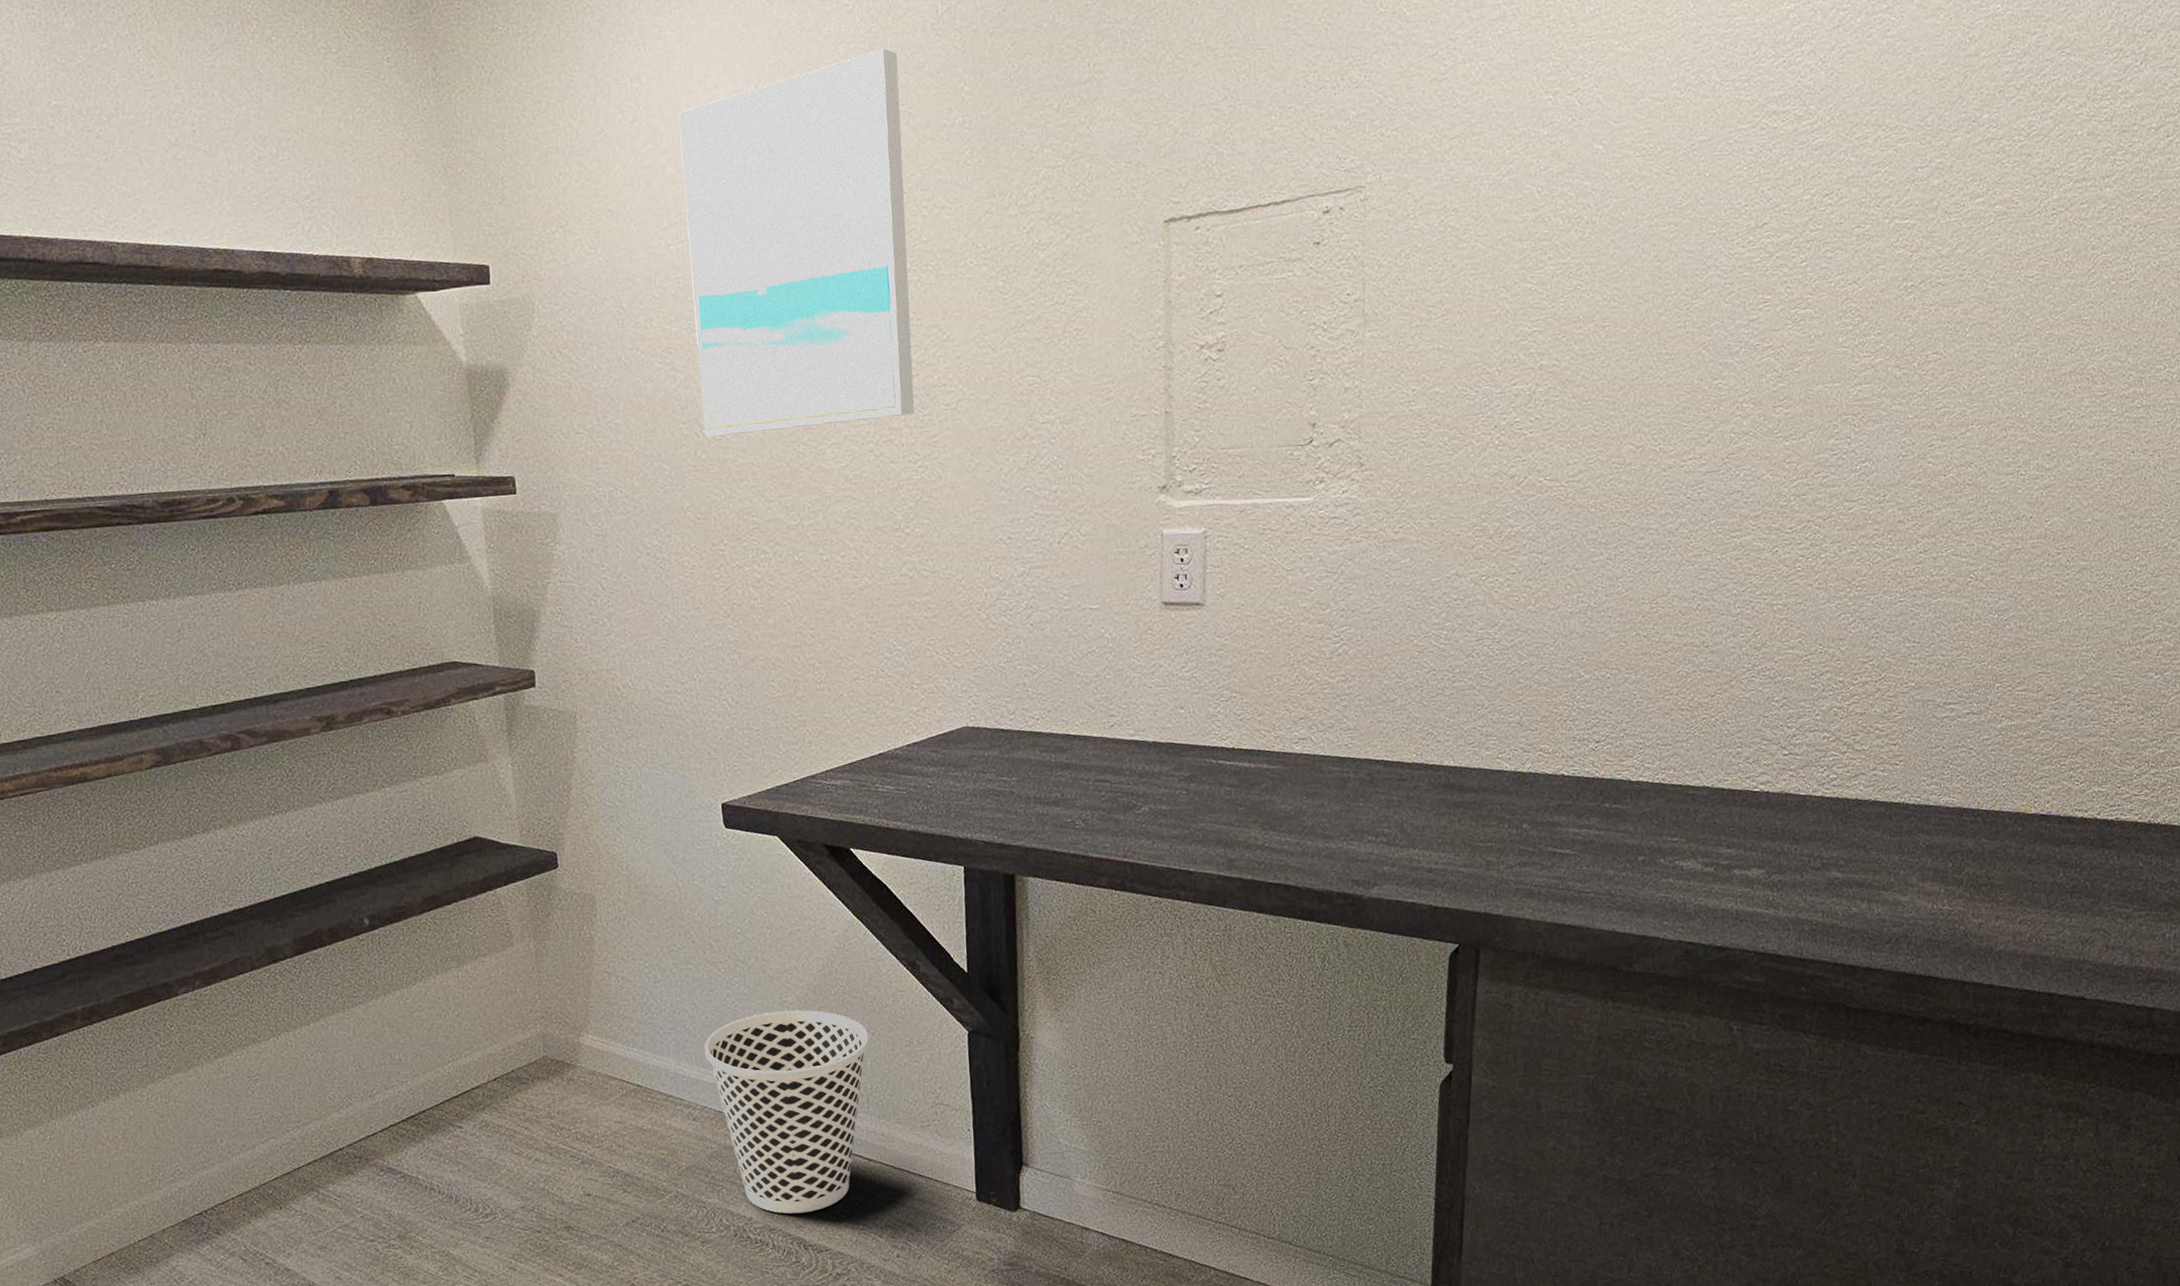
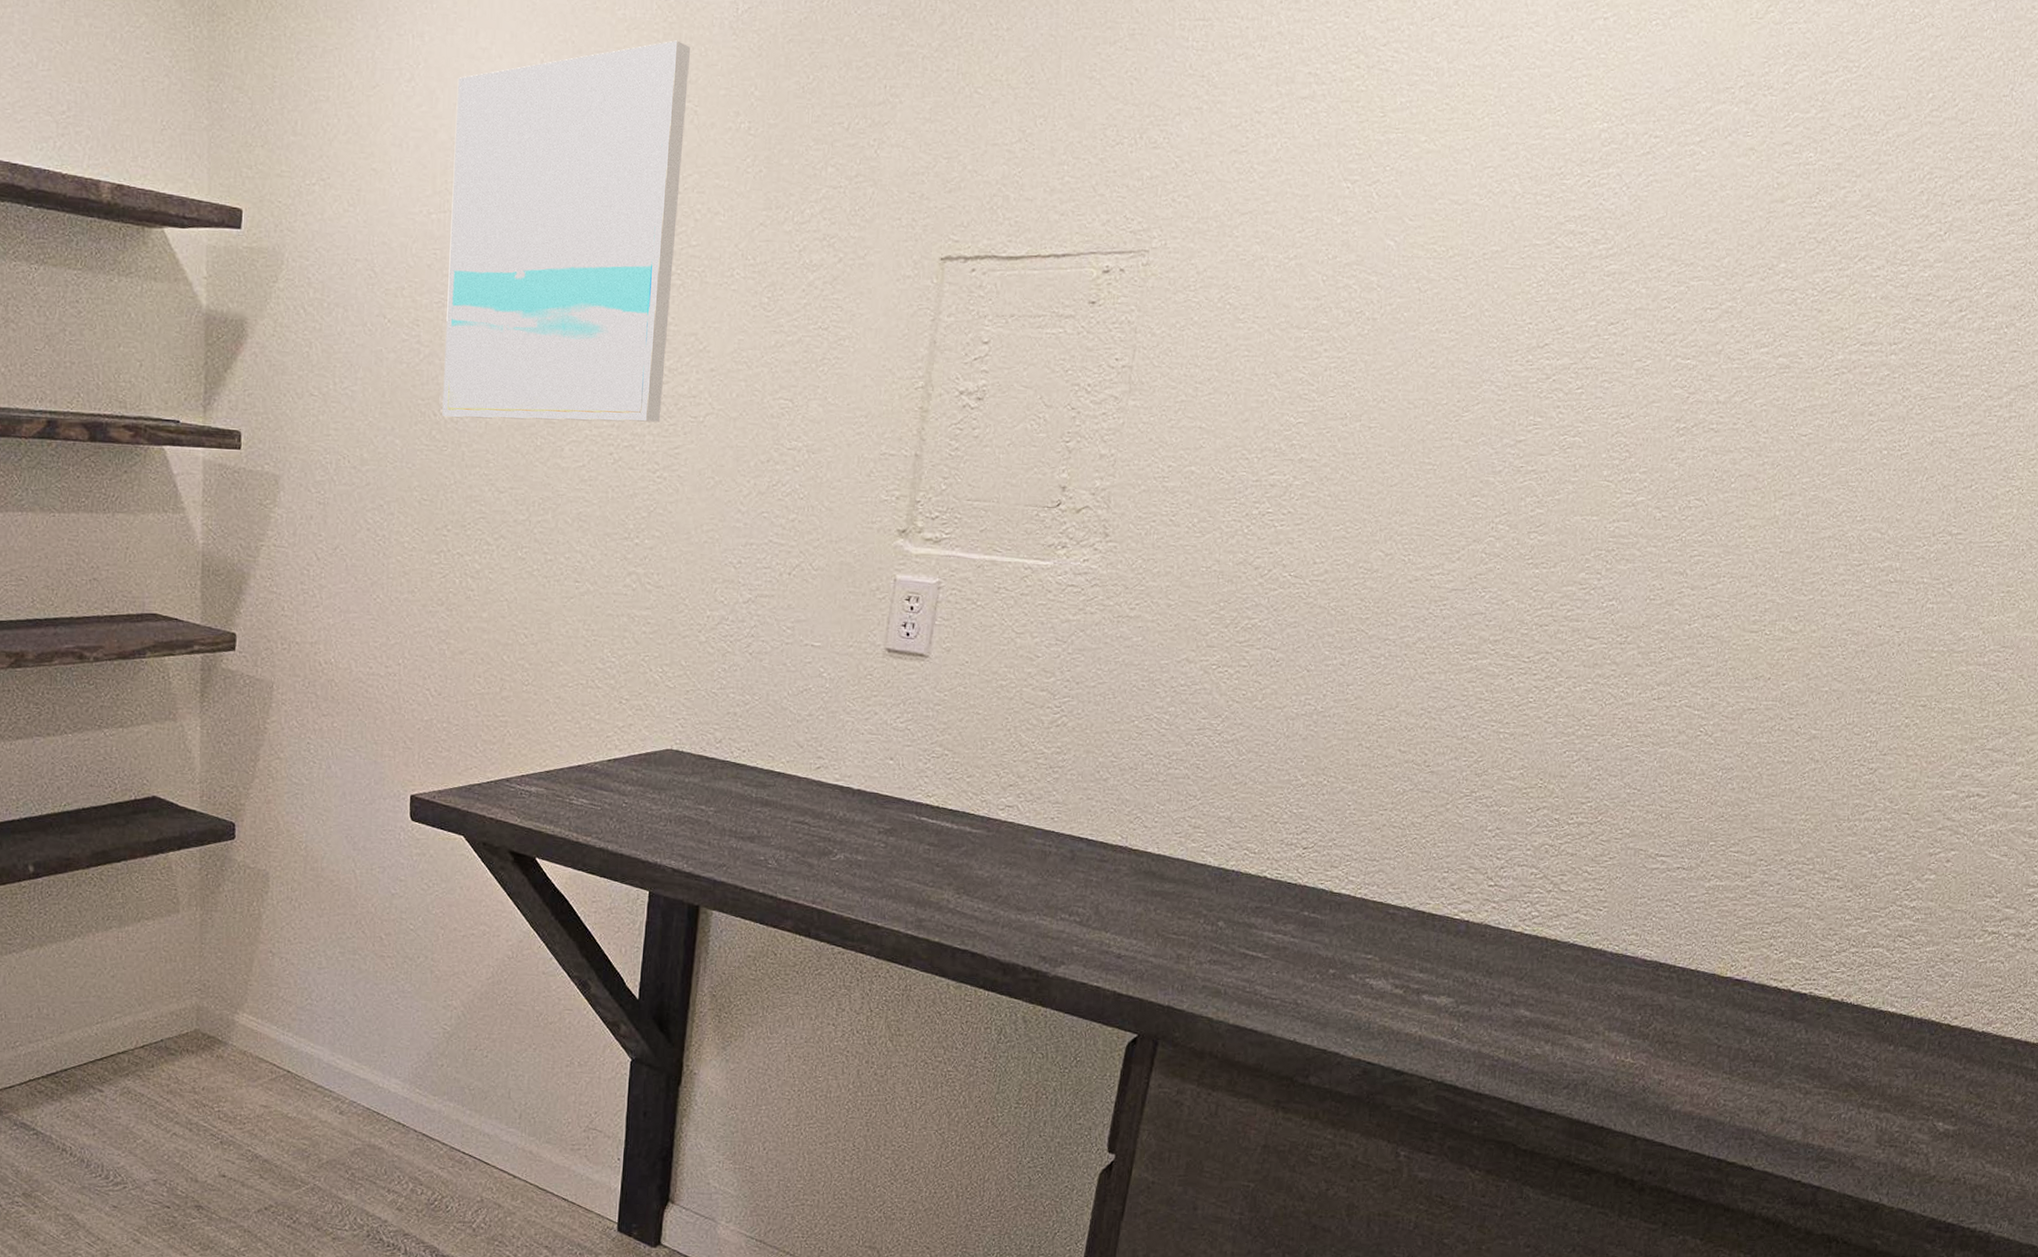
wastebasket: present [704,1010,869,1214] -> none [361,1014,529,1222]

